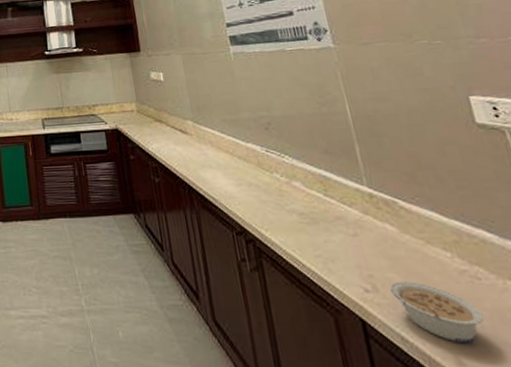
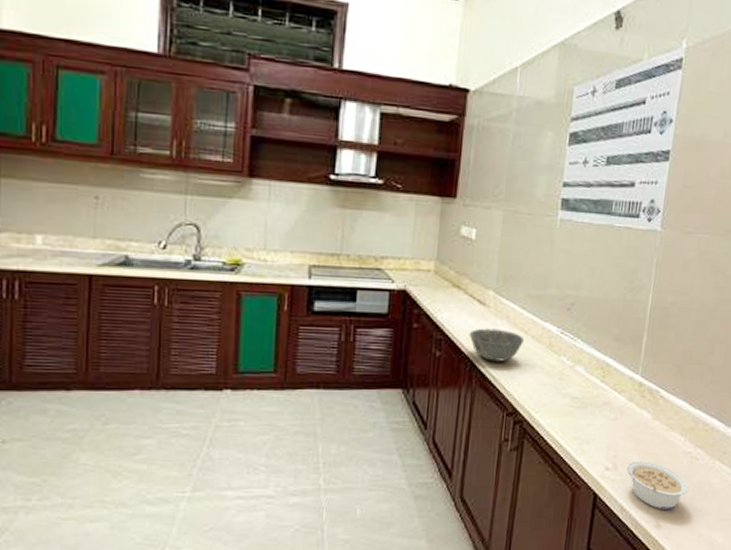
bowl: none [179,153,232,183] -> present [469,328,524,362]

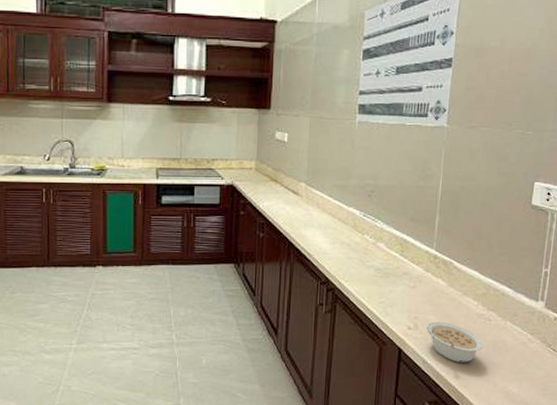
bowl: present [469,328,524,362] -> none [286,213,332,240]

